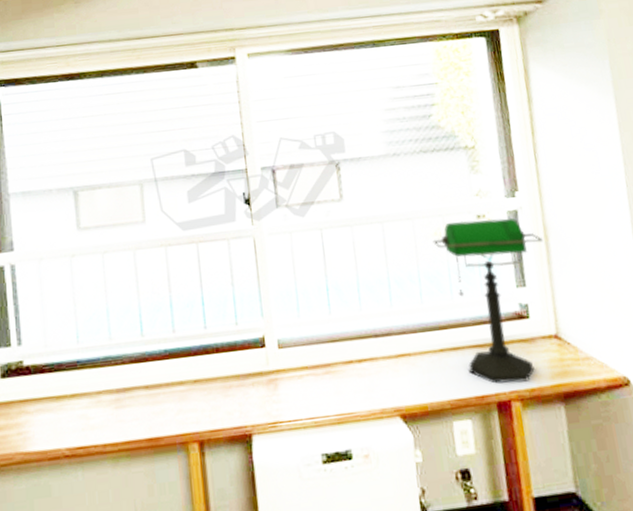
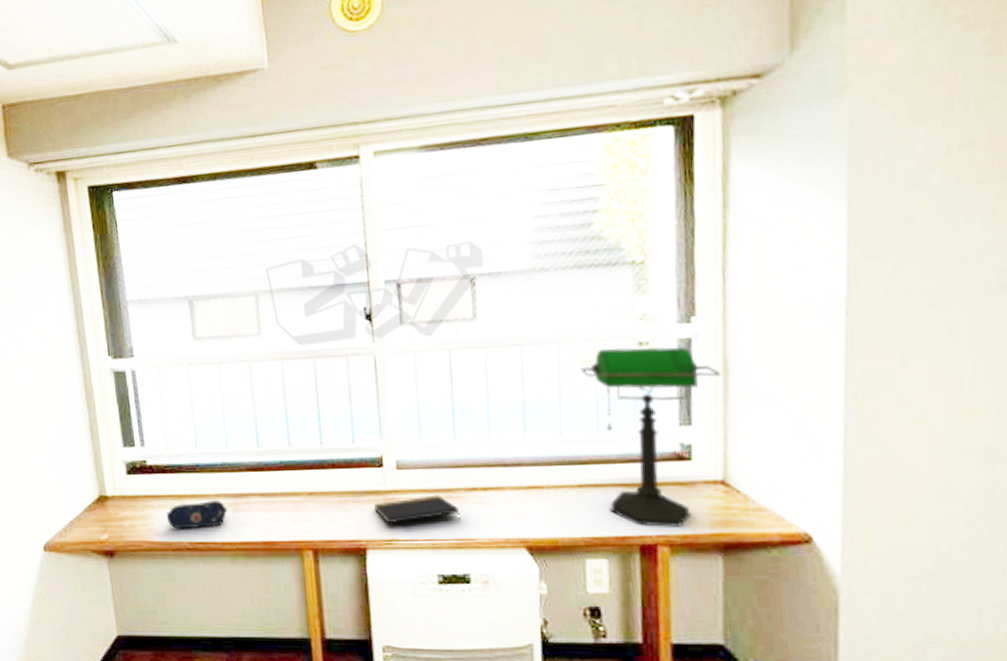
pencil case: none [43,398,109,435] -> present [166,501,227,529]
notepad: none [258,371,340,405] -> present [374,495,461,523]

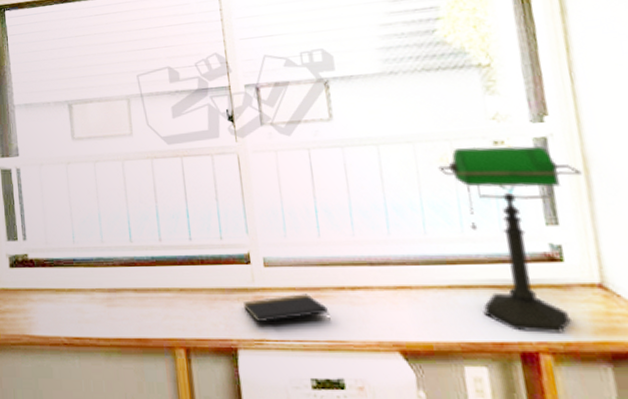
pencil case: present [166,501,227,529] -> none [45,295,102,324]

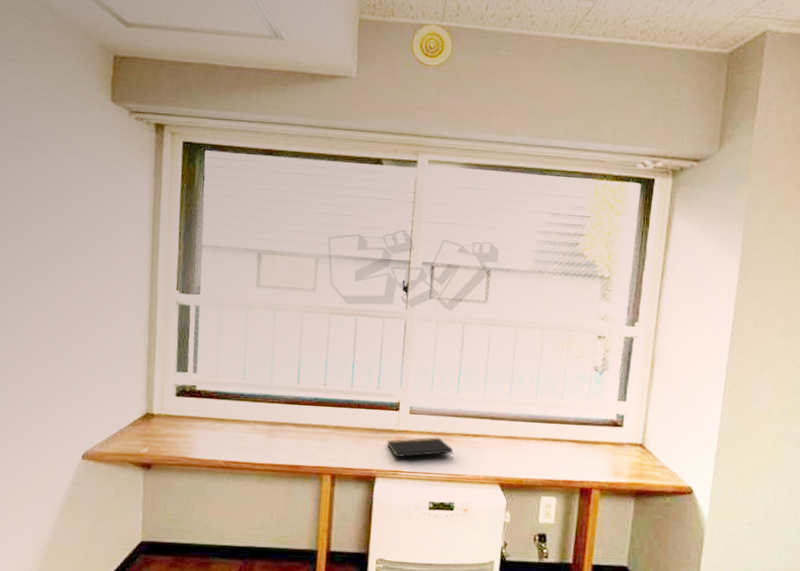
desk lamp: present [438,146,582,333] -> none [556,338,649,476]

